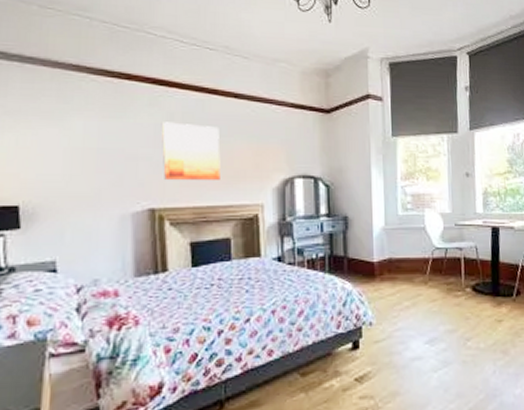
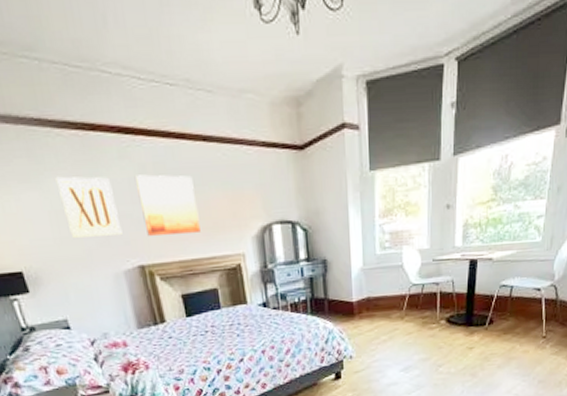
wall art: none [80,116,138,176] -> present [55,176,123,238]

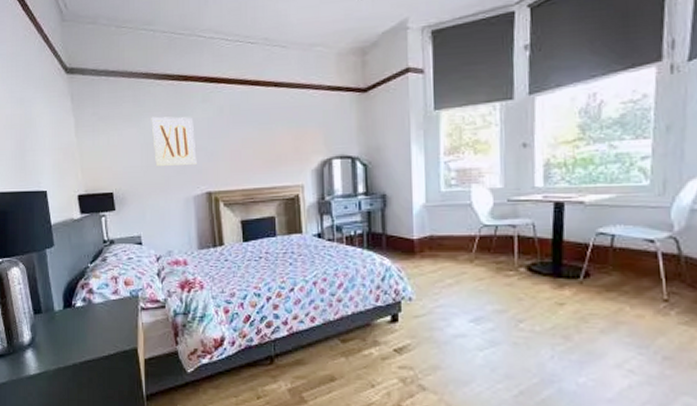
wall art: present [135,174,201,236] -> none [214,115,264,166]

